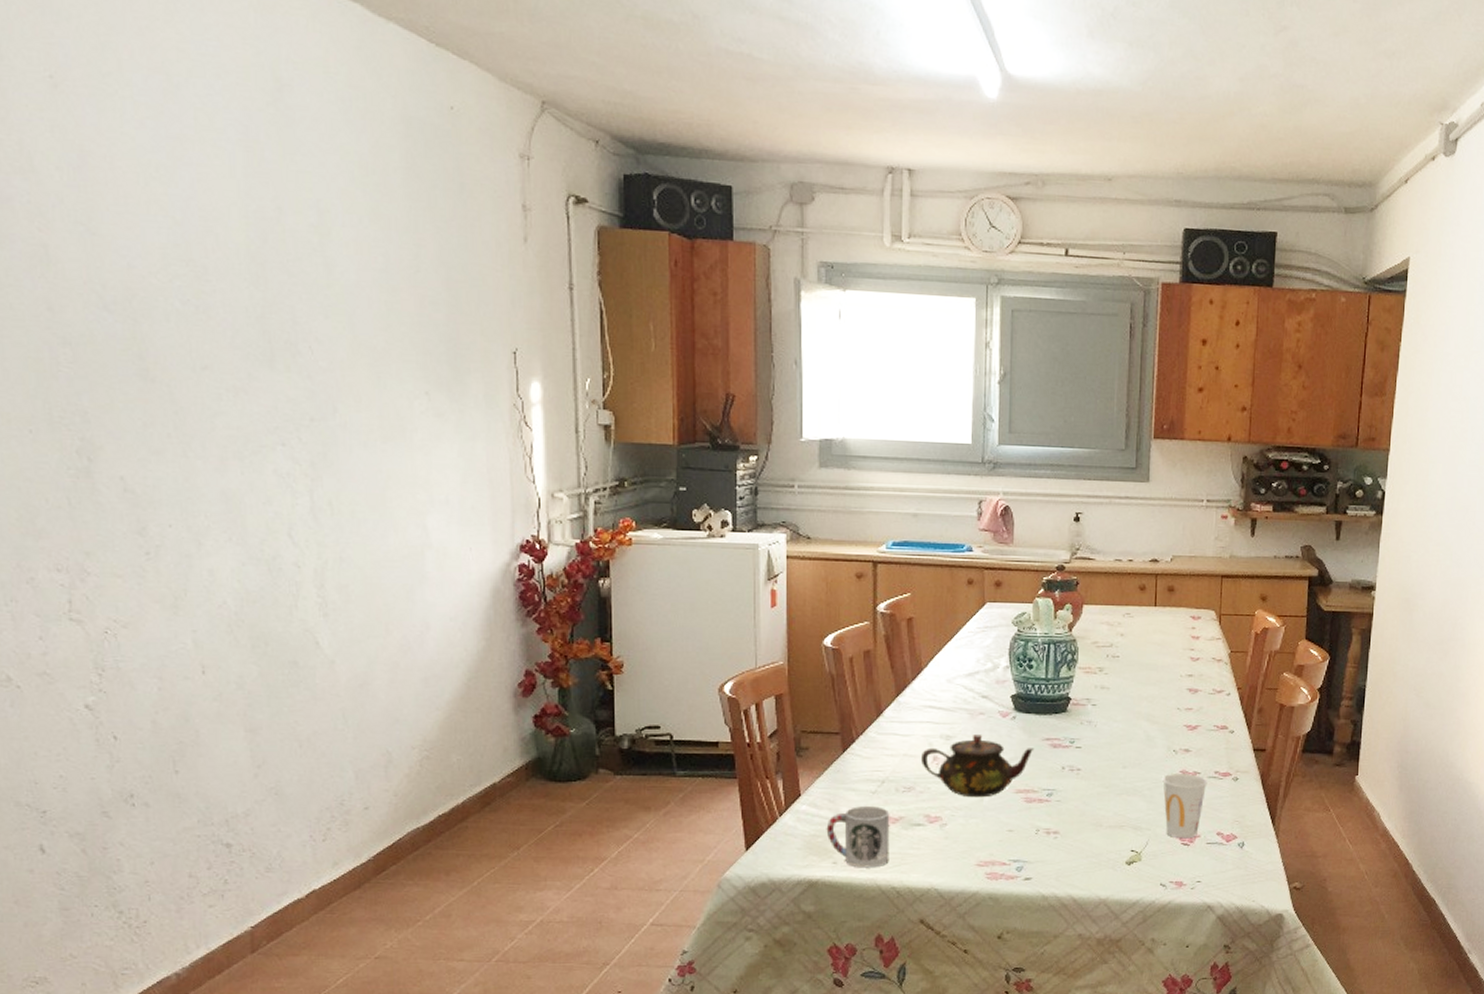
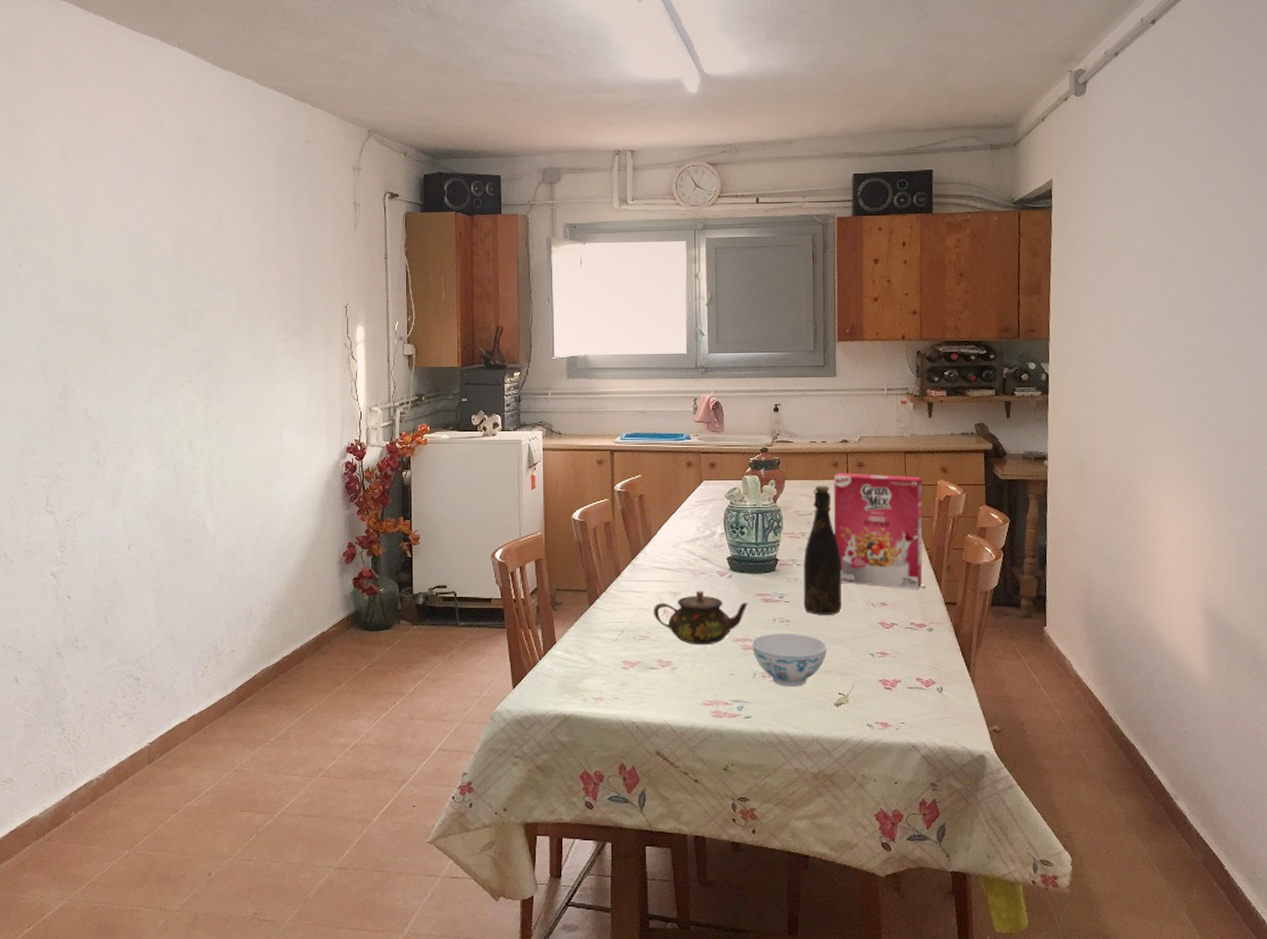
cup: present [826,806,890,868] -> none [577,652,629,705]
bowl: none [1035,783,1122,844] -> present [751,633,828,687]
bottle: none [1097,612,1143,763] -> present [803,485,842,615]
cereal box: none [1136,598,1239,735] -> present [833,473,923,590]
cup: present [1162,774,1208,839] -> none [863,625,905,683]

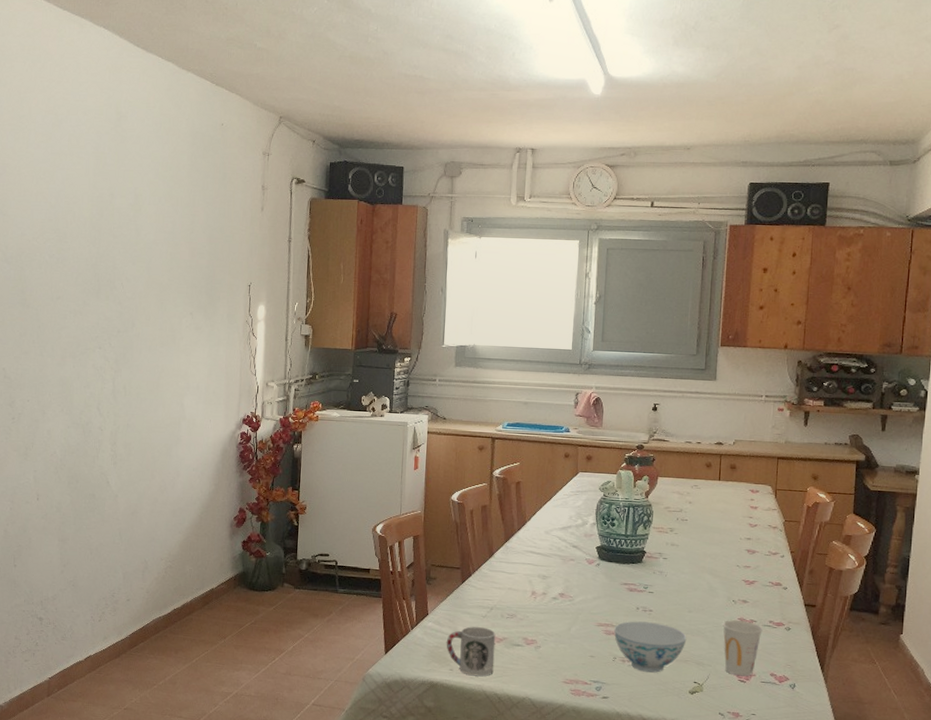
cup: none [577,652,629,705] -> present [446,626,496,677]
teapot: present [653,590,749,645] -> none [521,575,614,628]
bottle: present [803,485,842,615] -> none [666,484,707,608]
cereal box: present [833,473,923,590] -> none [701,473,793,591]
cup: none [863,625,905,683] -> present [723,620,763,677]

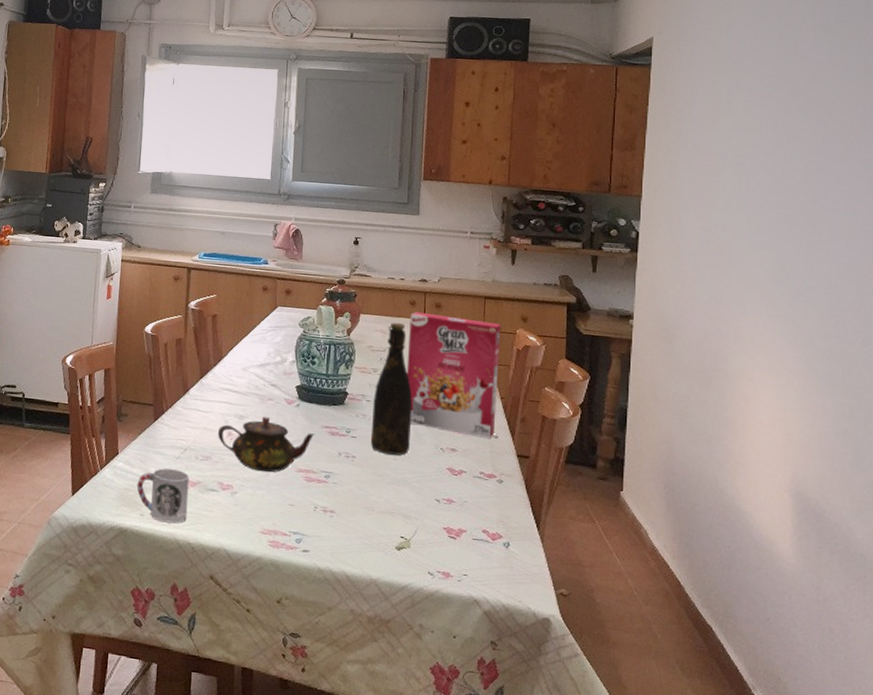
teapot: none [521,575,614,628] -> present [217,416,315,473]
bowl: present [613,621,687,673] -> none [314,467,393,526]
bottle: none [666,484,707,608] -> present [370,322,413,456]
cereal box: none [701,473,793,591] -> present [406,312,501,439]
cup: present [723,620,763,677] -> none [430,469,473,532]

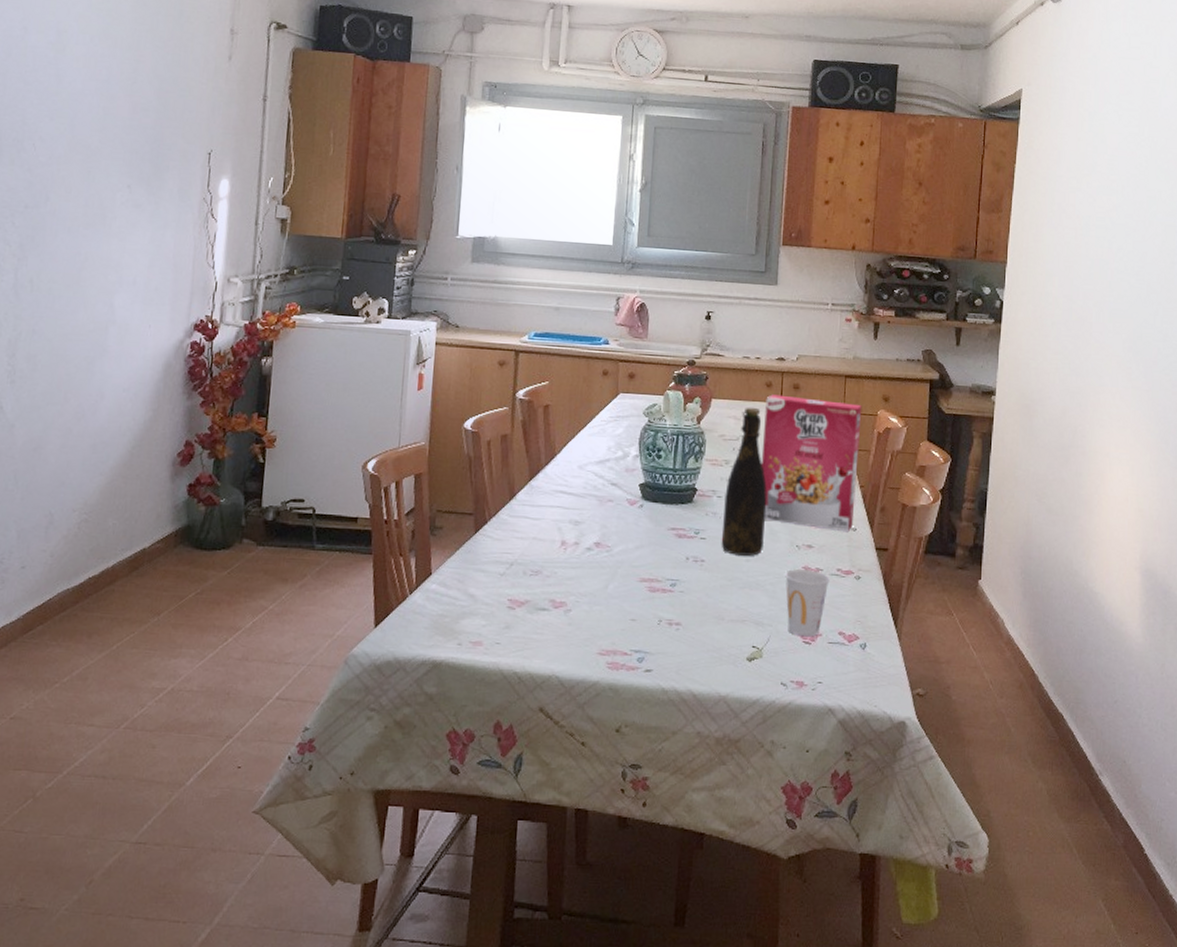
cup: present [136,468,190,524] -> none [453,588,517,652]
teapot: present [217,416,315,473] -> none [549,520,660,585]
cup: none [430,469,473,532] -> present [785,569,830,637]

